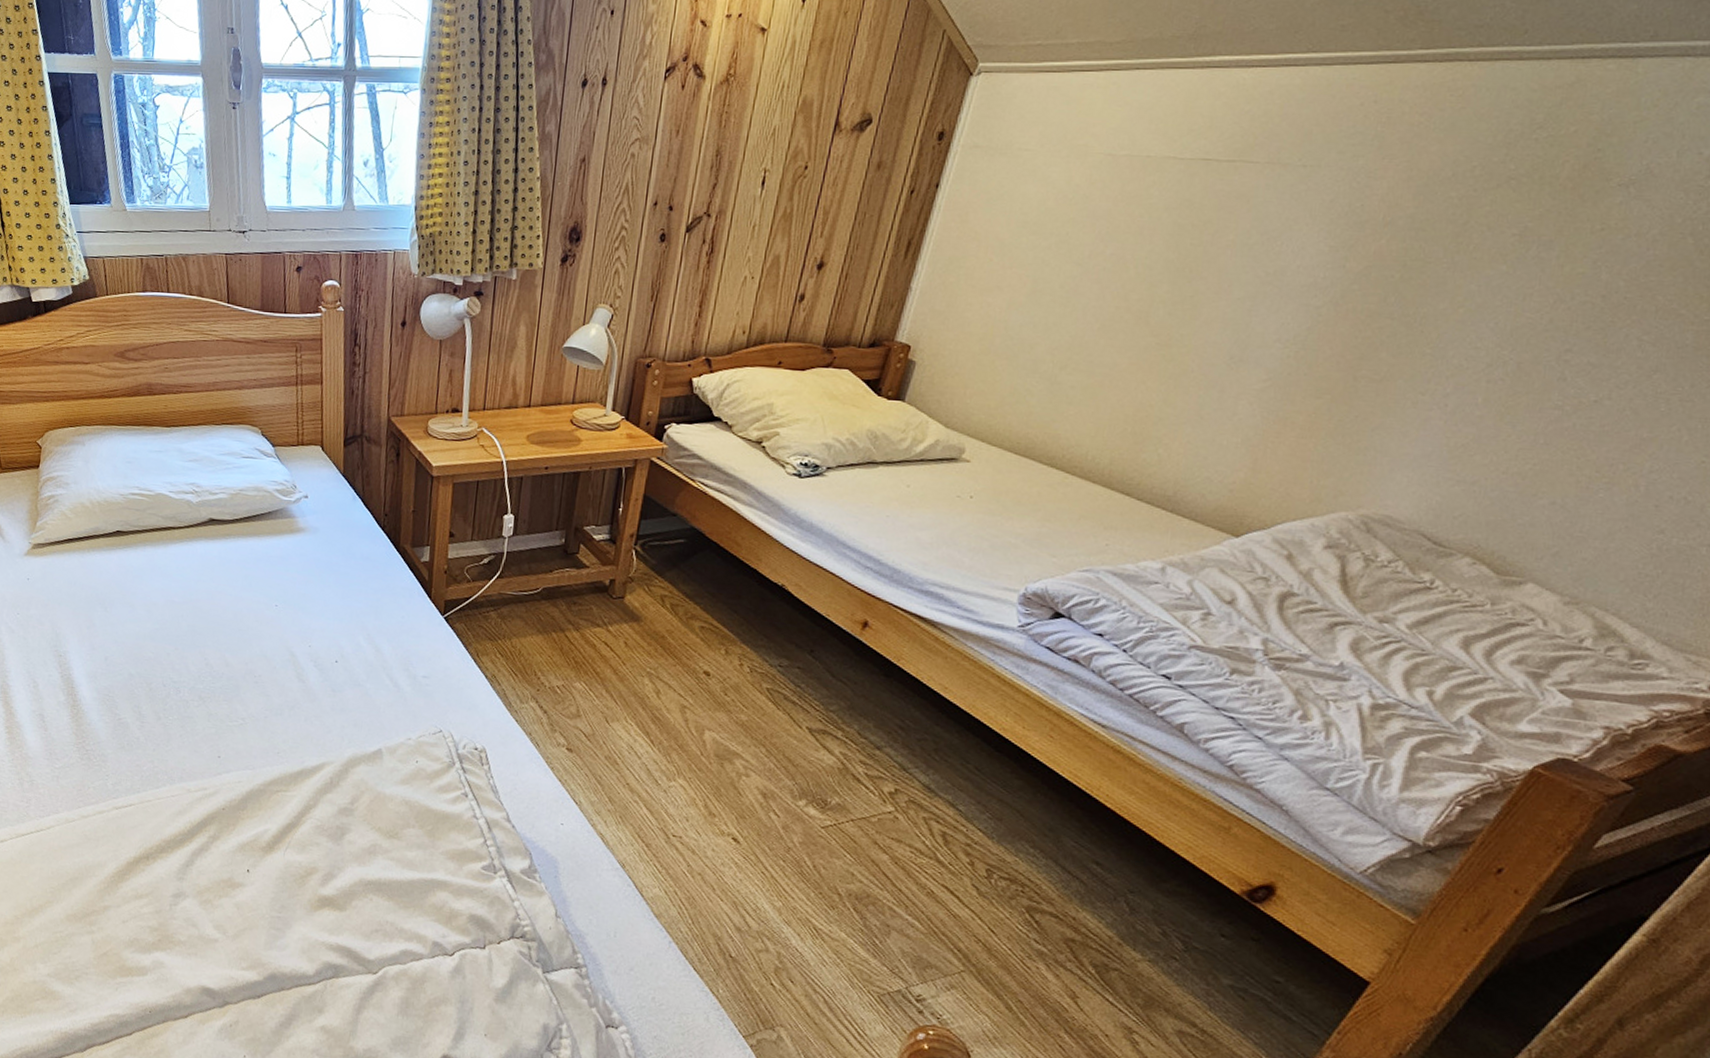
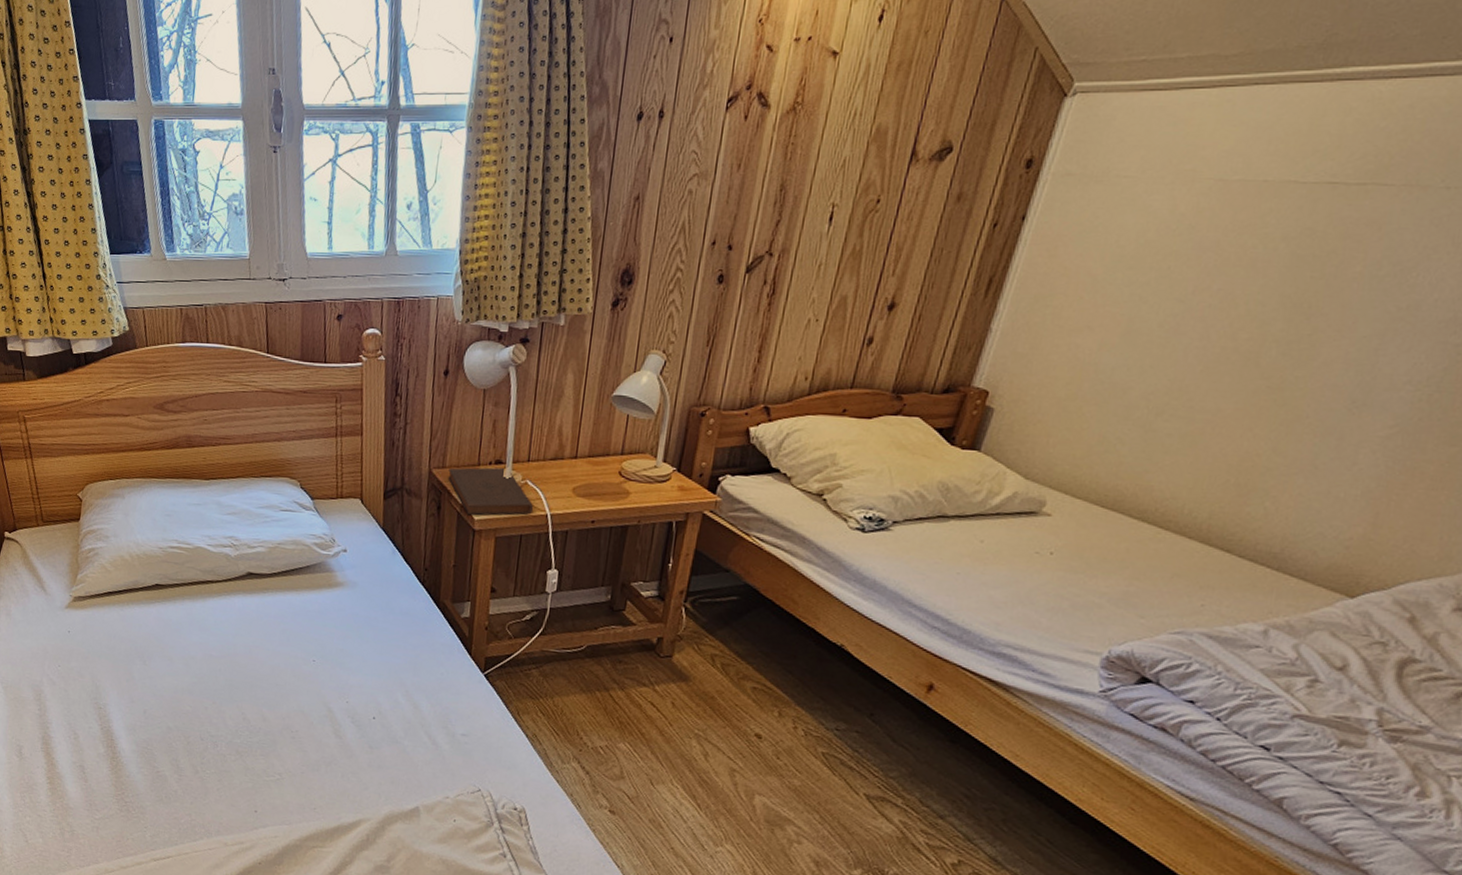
book: none [406,415,490,462] -> present [448,467,534,516]

